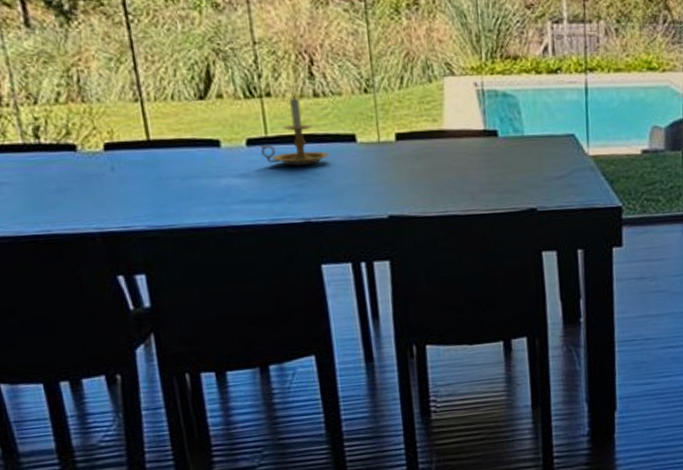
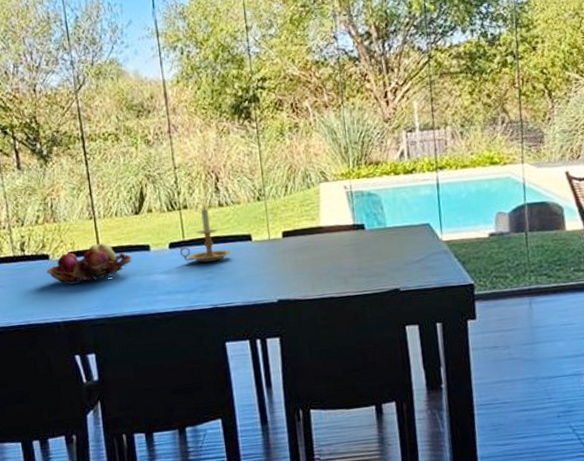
fruit basket: none [73,134,196,185] -> present [46,243,132,285]

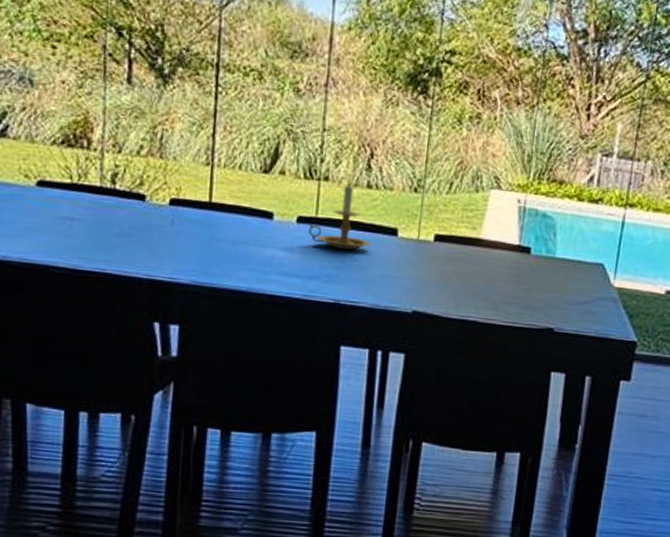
fruit basket: present [46,243,132,285] -> none [138,196,249,241]

